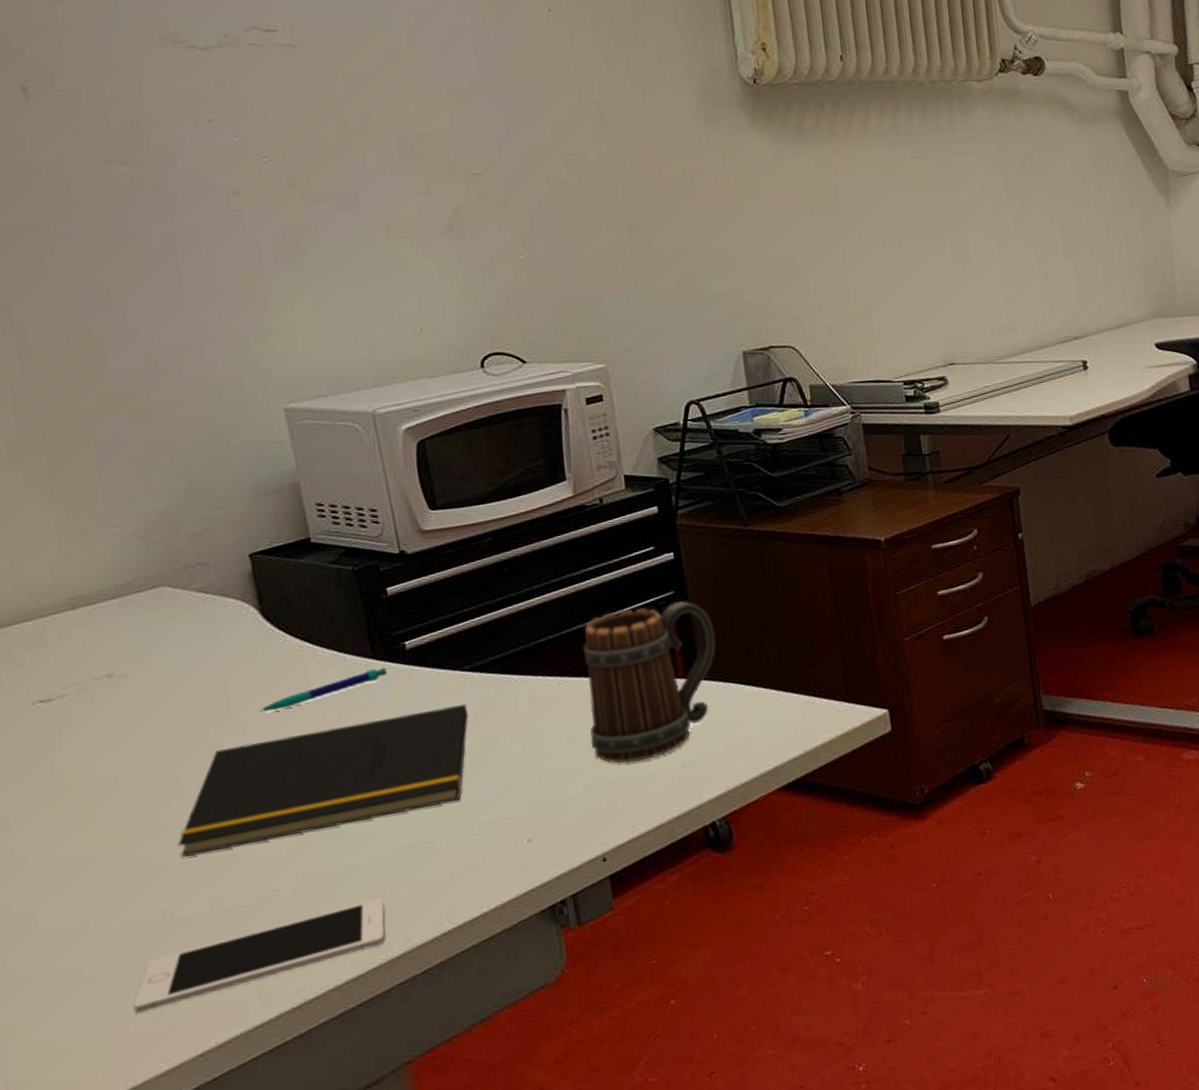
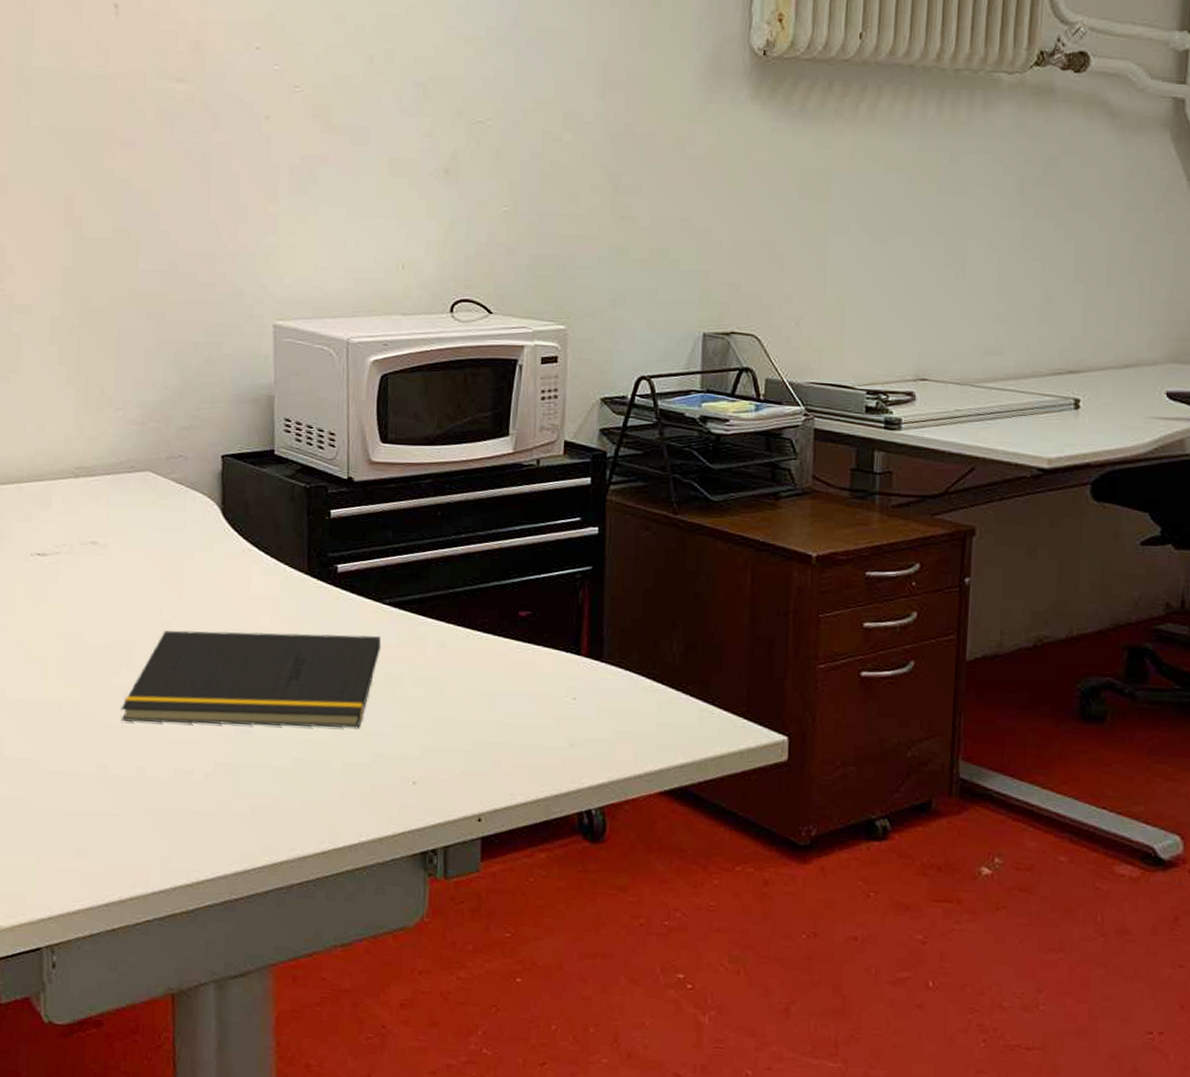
cell phone: present [133,898,385,1014] -> none [62,802,278,852]
pen: present [260,667,387,712] -> none [206,584,317,605]
mug: present [583,601,716,764] -> none [487,575,625,731]

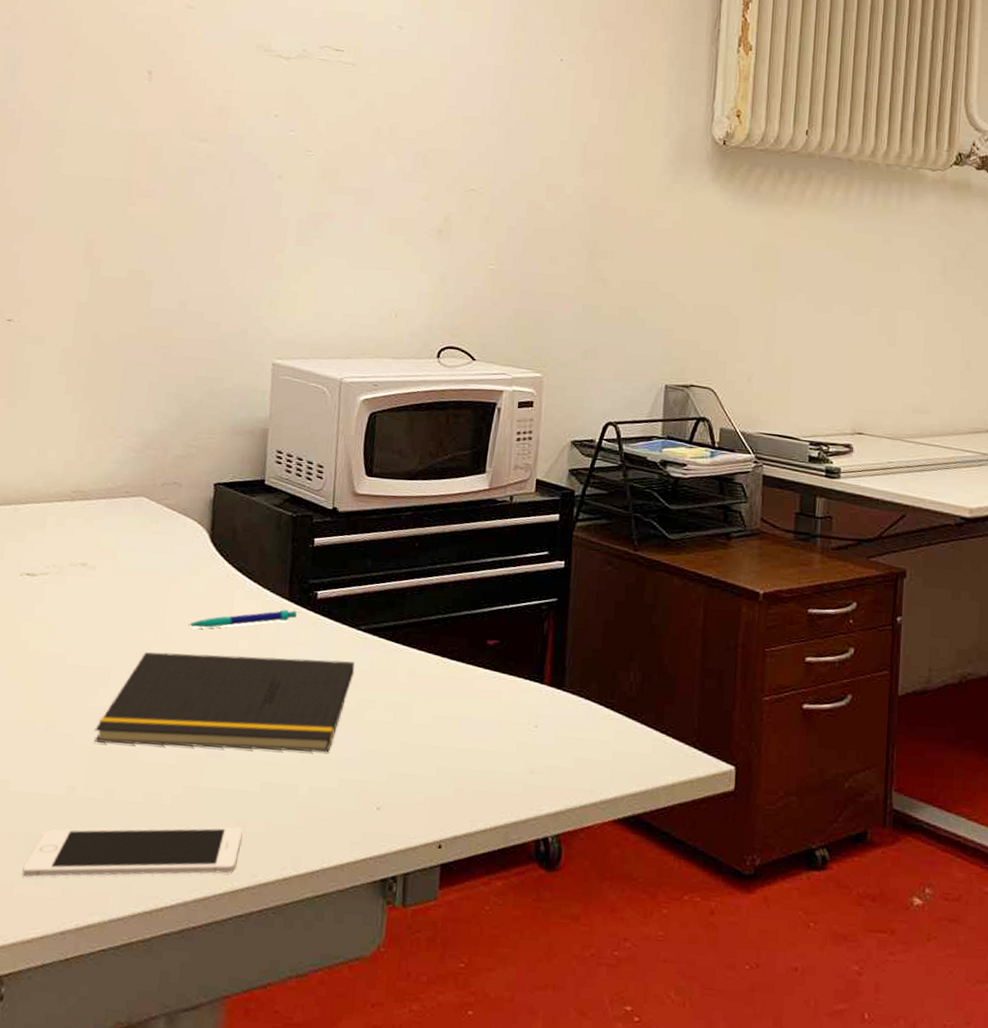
cell phone: none [62,802,278,852] -> present [22,826,243,877]
pen: none [206,584,317,605] -> present [188,609,297,628]

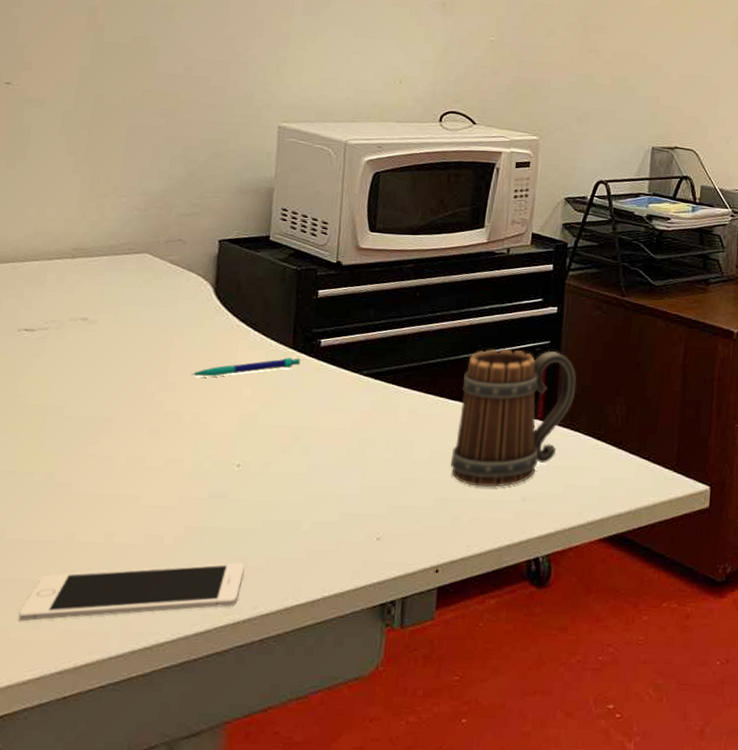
notepad: present [94,652,355,753] -> none [95,401,357,490]
mug: none [452,606,586,758] -> present [450,349,576,487]

